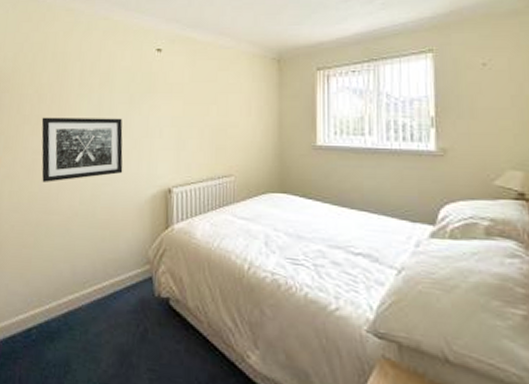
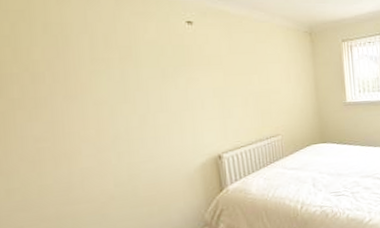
wall art: present [41,117,123,182] -> none [41,93,165,172]

